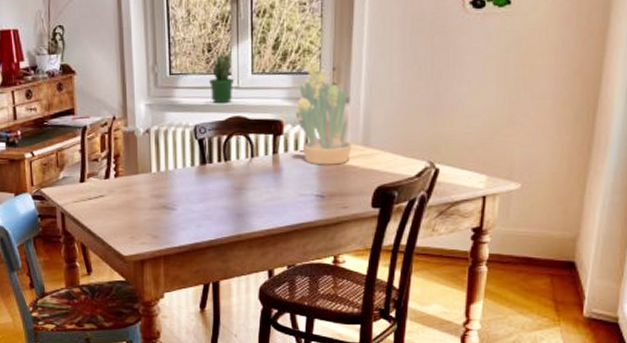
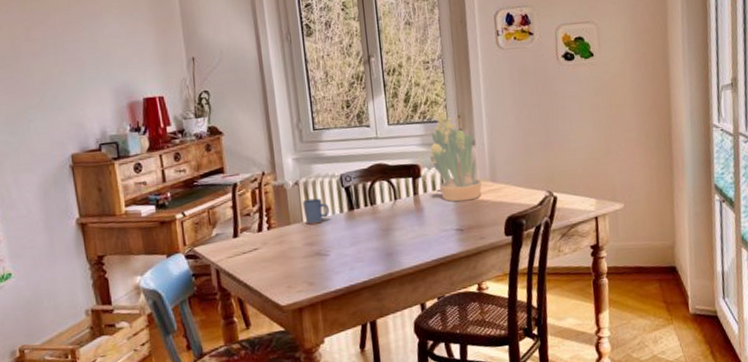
mug: none [152,148,181,176] -> present [302,198,330,225]
planter: present [209,52,235,104] -> none [350,107,373,154]

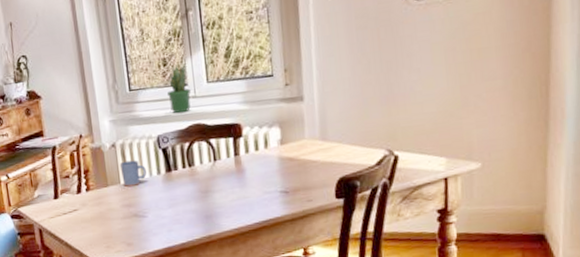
planter: none [350,107,373,154] -> present [167,65,192,114]
potted flower: present [429,112,483,202] -> none [252,66,311,163]

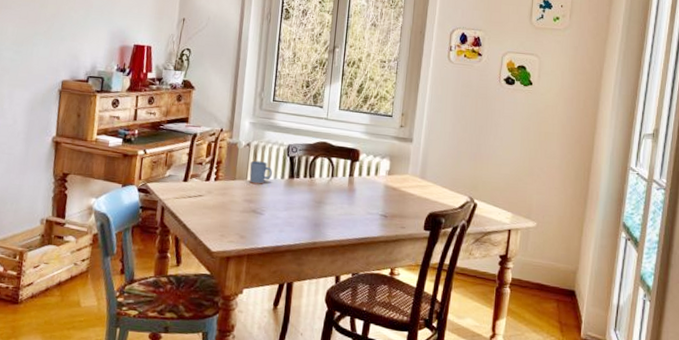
planter: present [167,65,192,114] -> none [304,88,325,130]

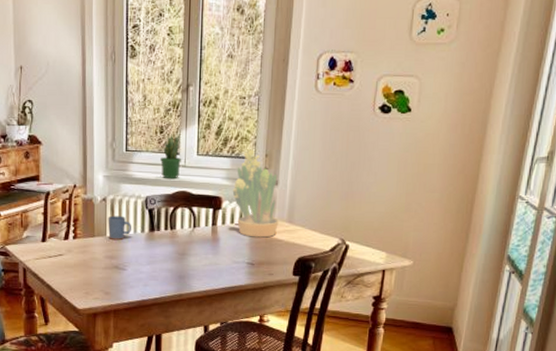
planter: none [304,88,325,130] -> present [160,134,182,179]
potted flower: none [370,108,413,192] -> present [232,149,280,238]

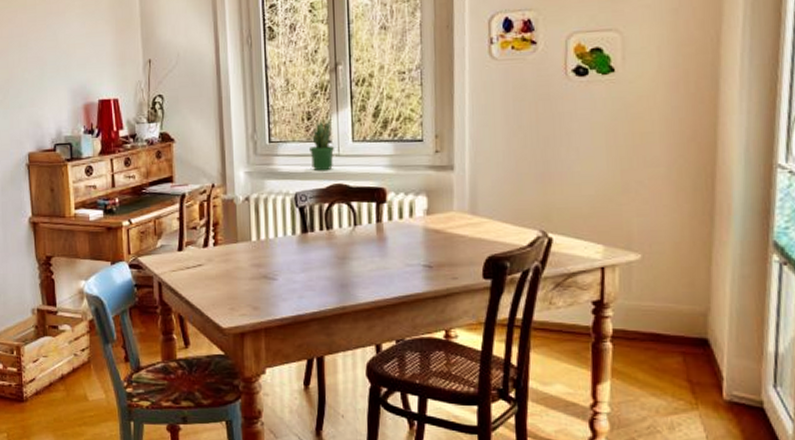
mug: present [107,215,132,240] -> none [252,216,281,244]
potted flower: present [232,149,280,238] -> none [398,130,460,234]

